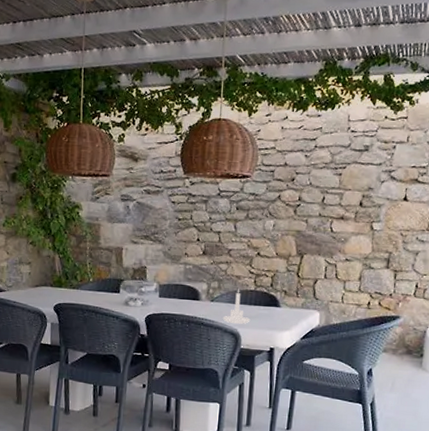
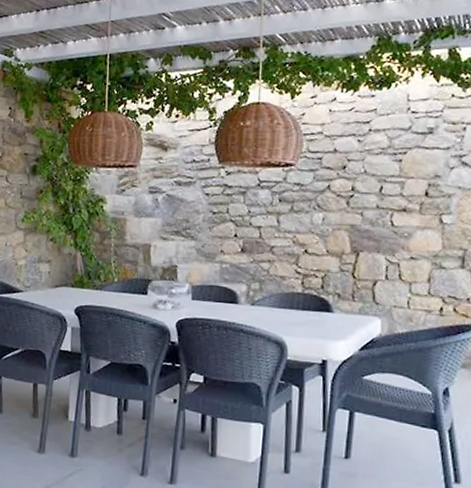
candle holder: present [222,289,251,325] -> none [265,291,298,332]

